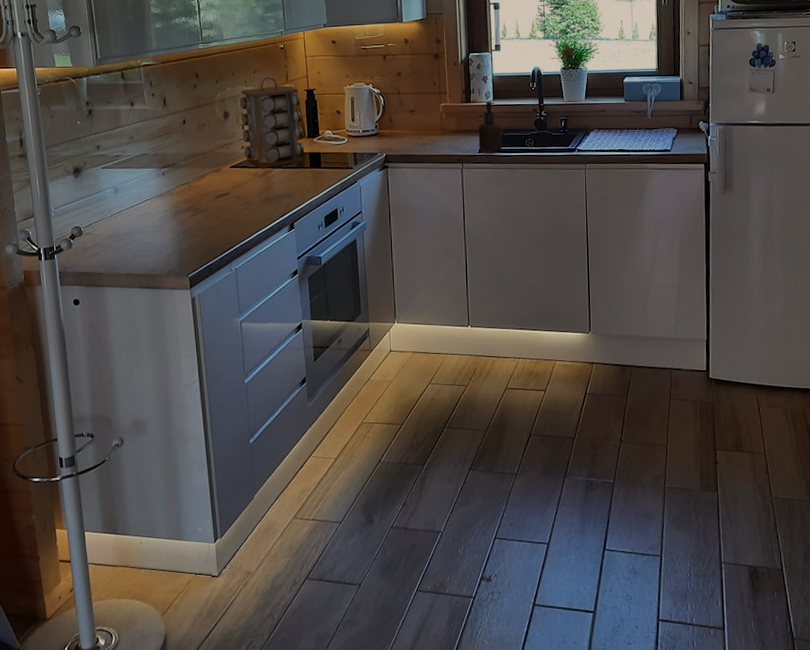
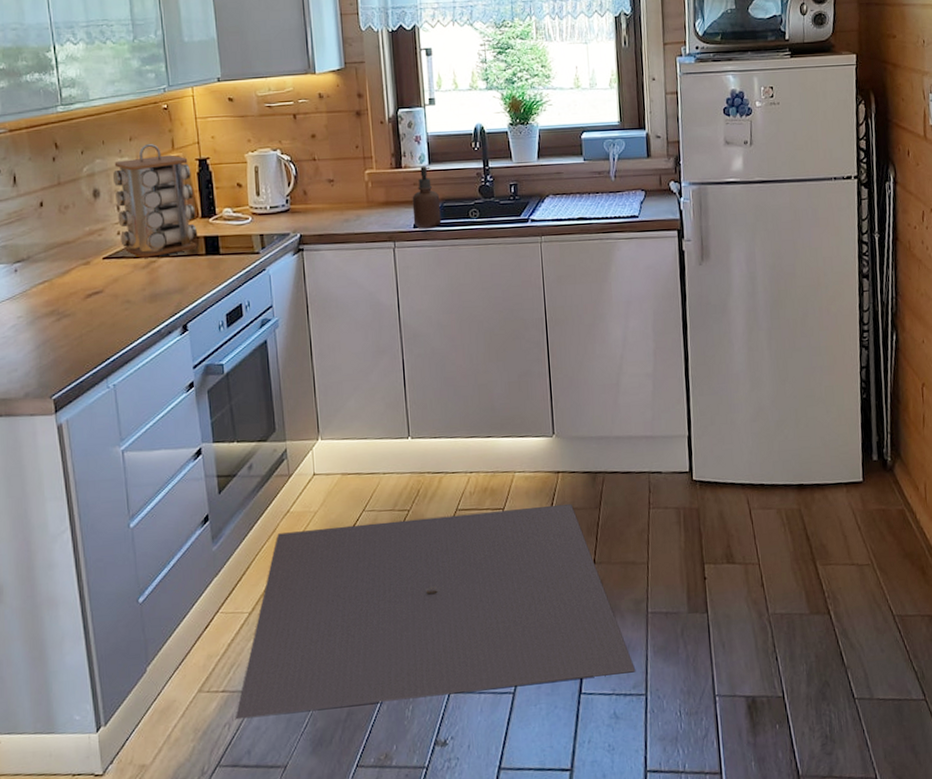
floor mat: none [322,390,653,543] -> present [236,503,636,720]

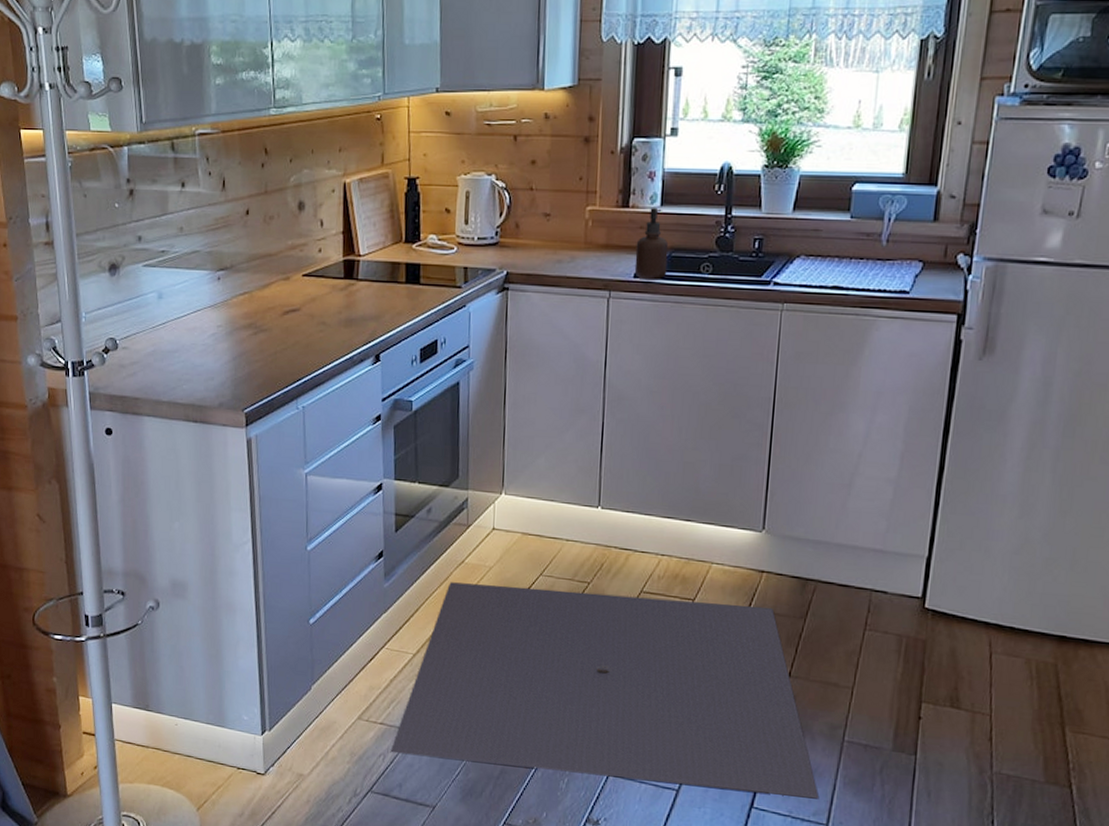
spice rack: present [113,144,198,258] -> none [320,157,400,280]

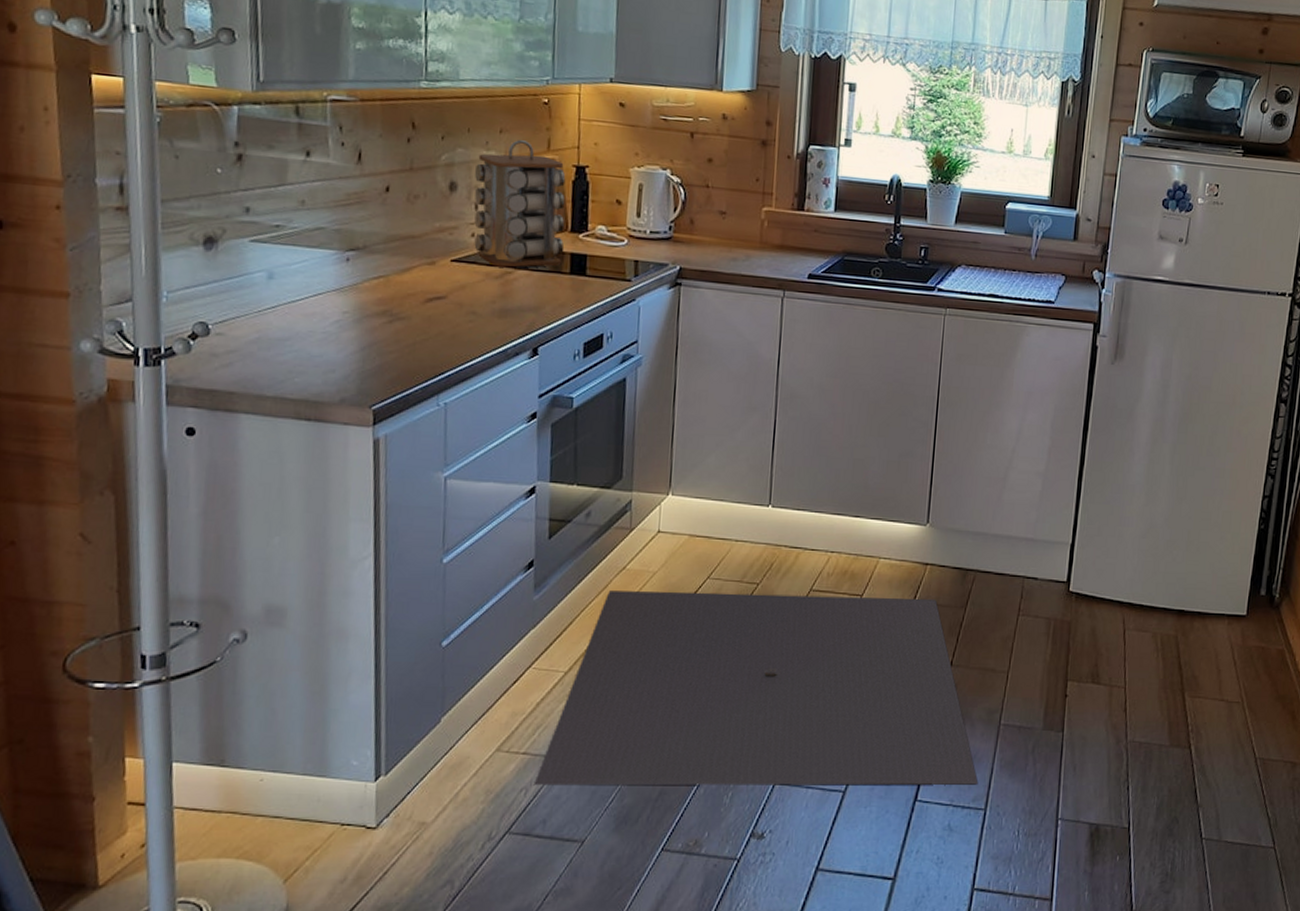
spice rack: none [320,157,400,280] -> present [474,140,566,269]
soap dispenser: present [634,207,669,281] -> none [808,212,842,282]

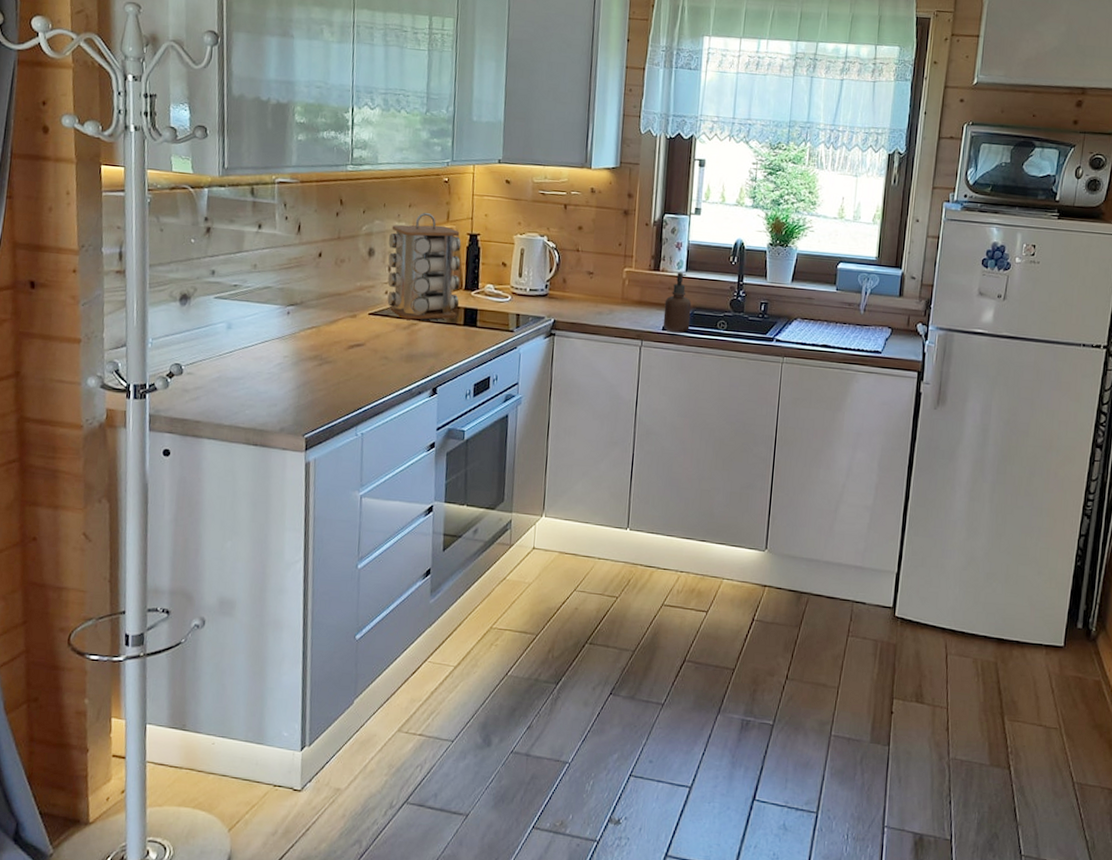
floor mat: present [535,590,979,786] -> none [428,598,811,790]
soap dispenser: none [808,212,842,282] -> present [663,272,692,333]

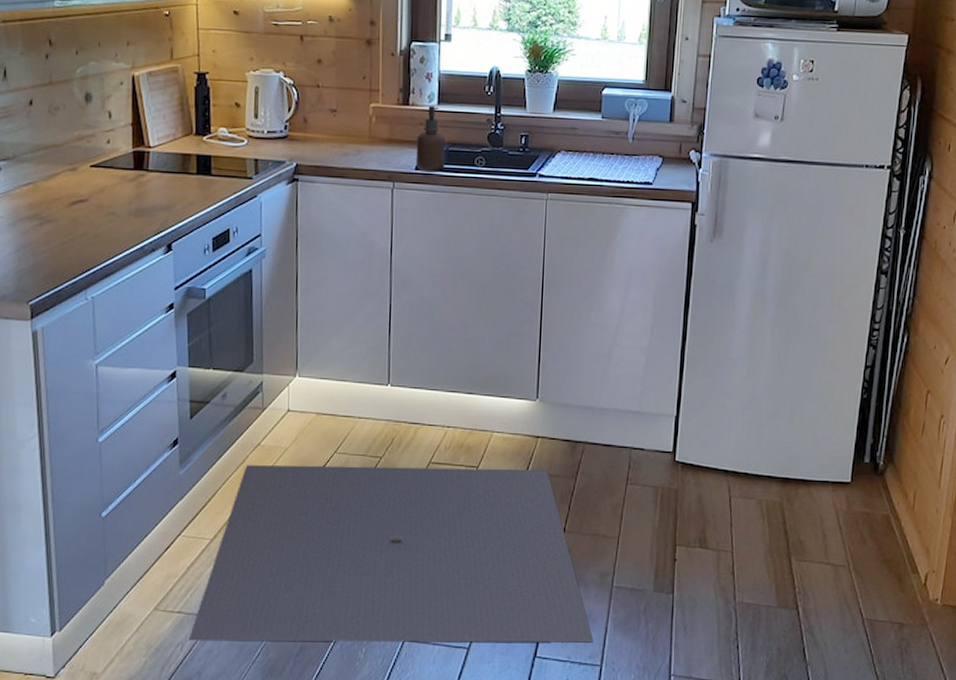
spice rack: present [387,213,461,321] -> none [107,51,191,171]
floor mat: none [428,598,811,790] -> present [189,465,594,643]

